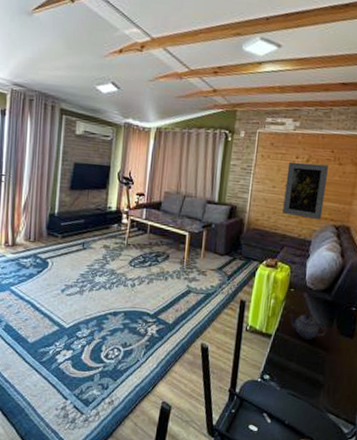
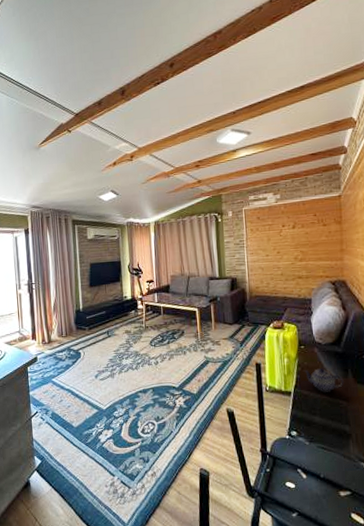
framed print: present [282,161,328,220] -> none [276,228,317,279]

